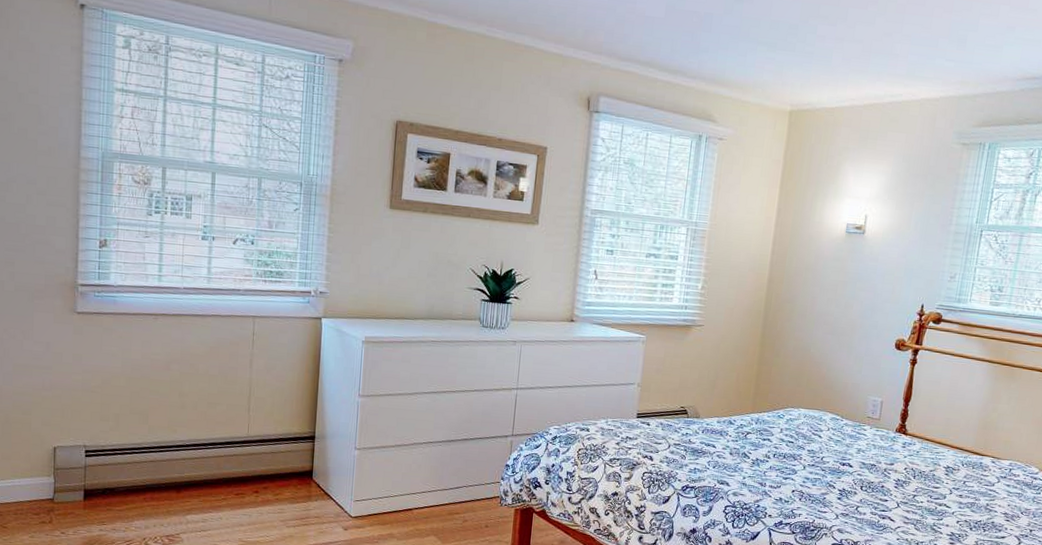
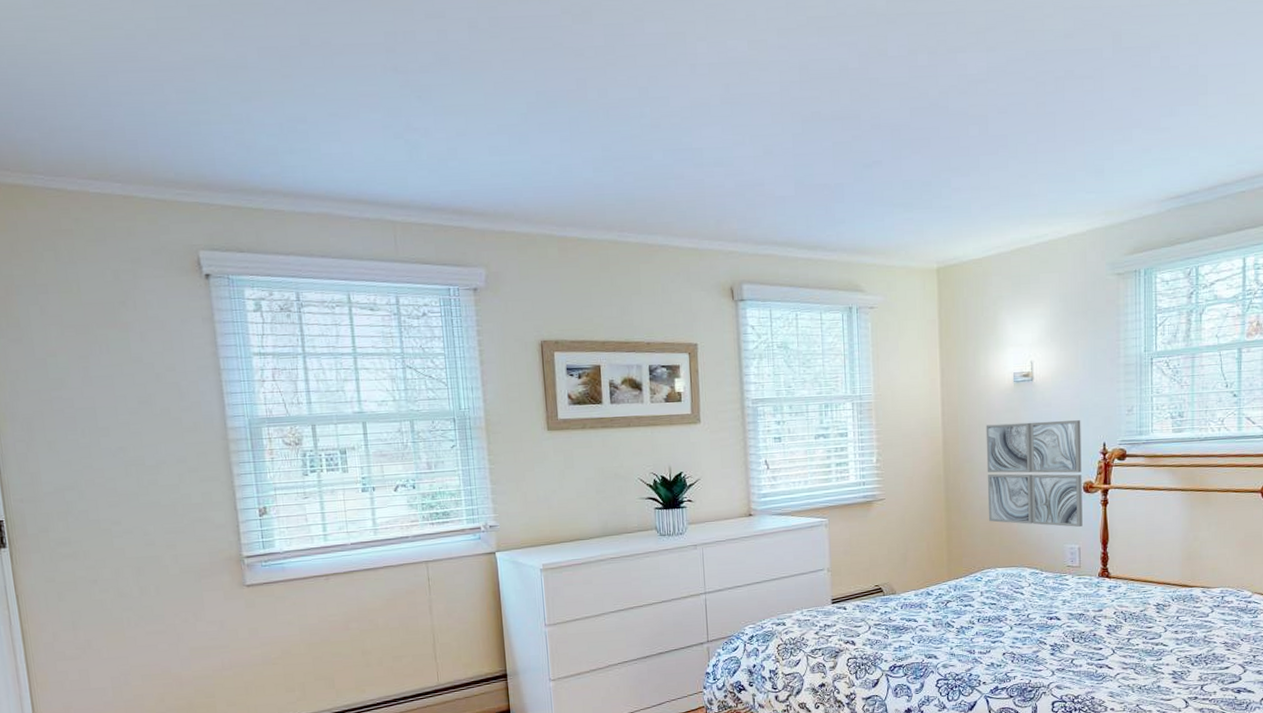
wall art: none [800,269,904,382] -> present [985,420,1083,528]

